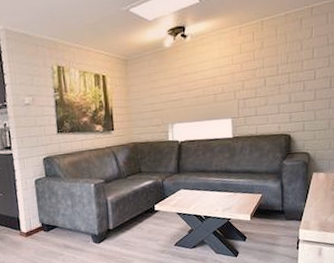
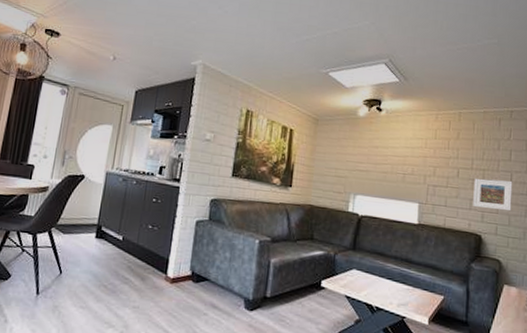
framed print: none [281,77,316,111] -> present [473,178,513,212]

